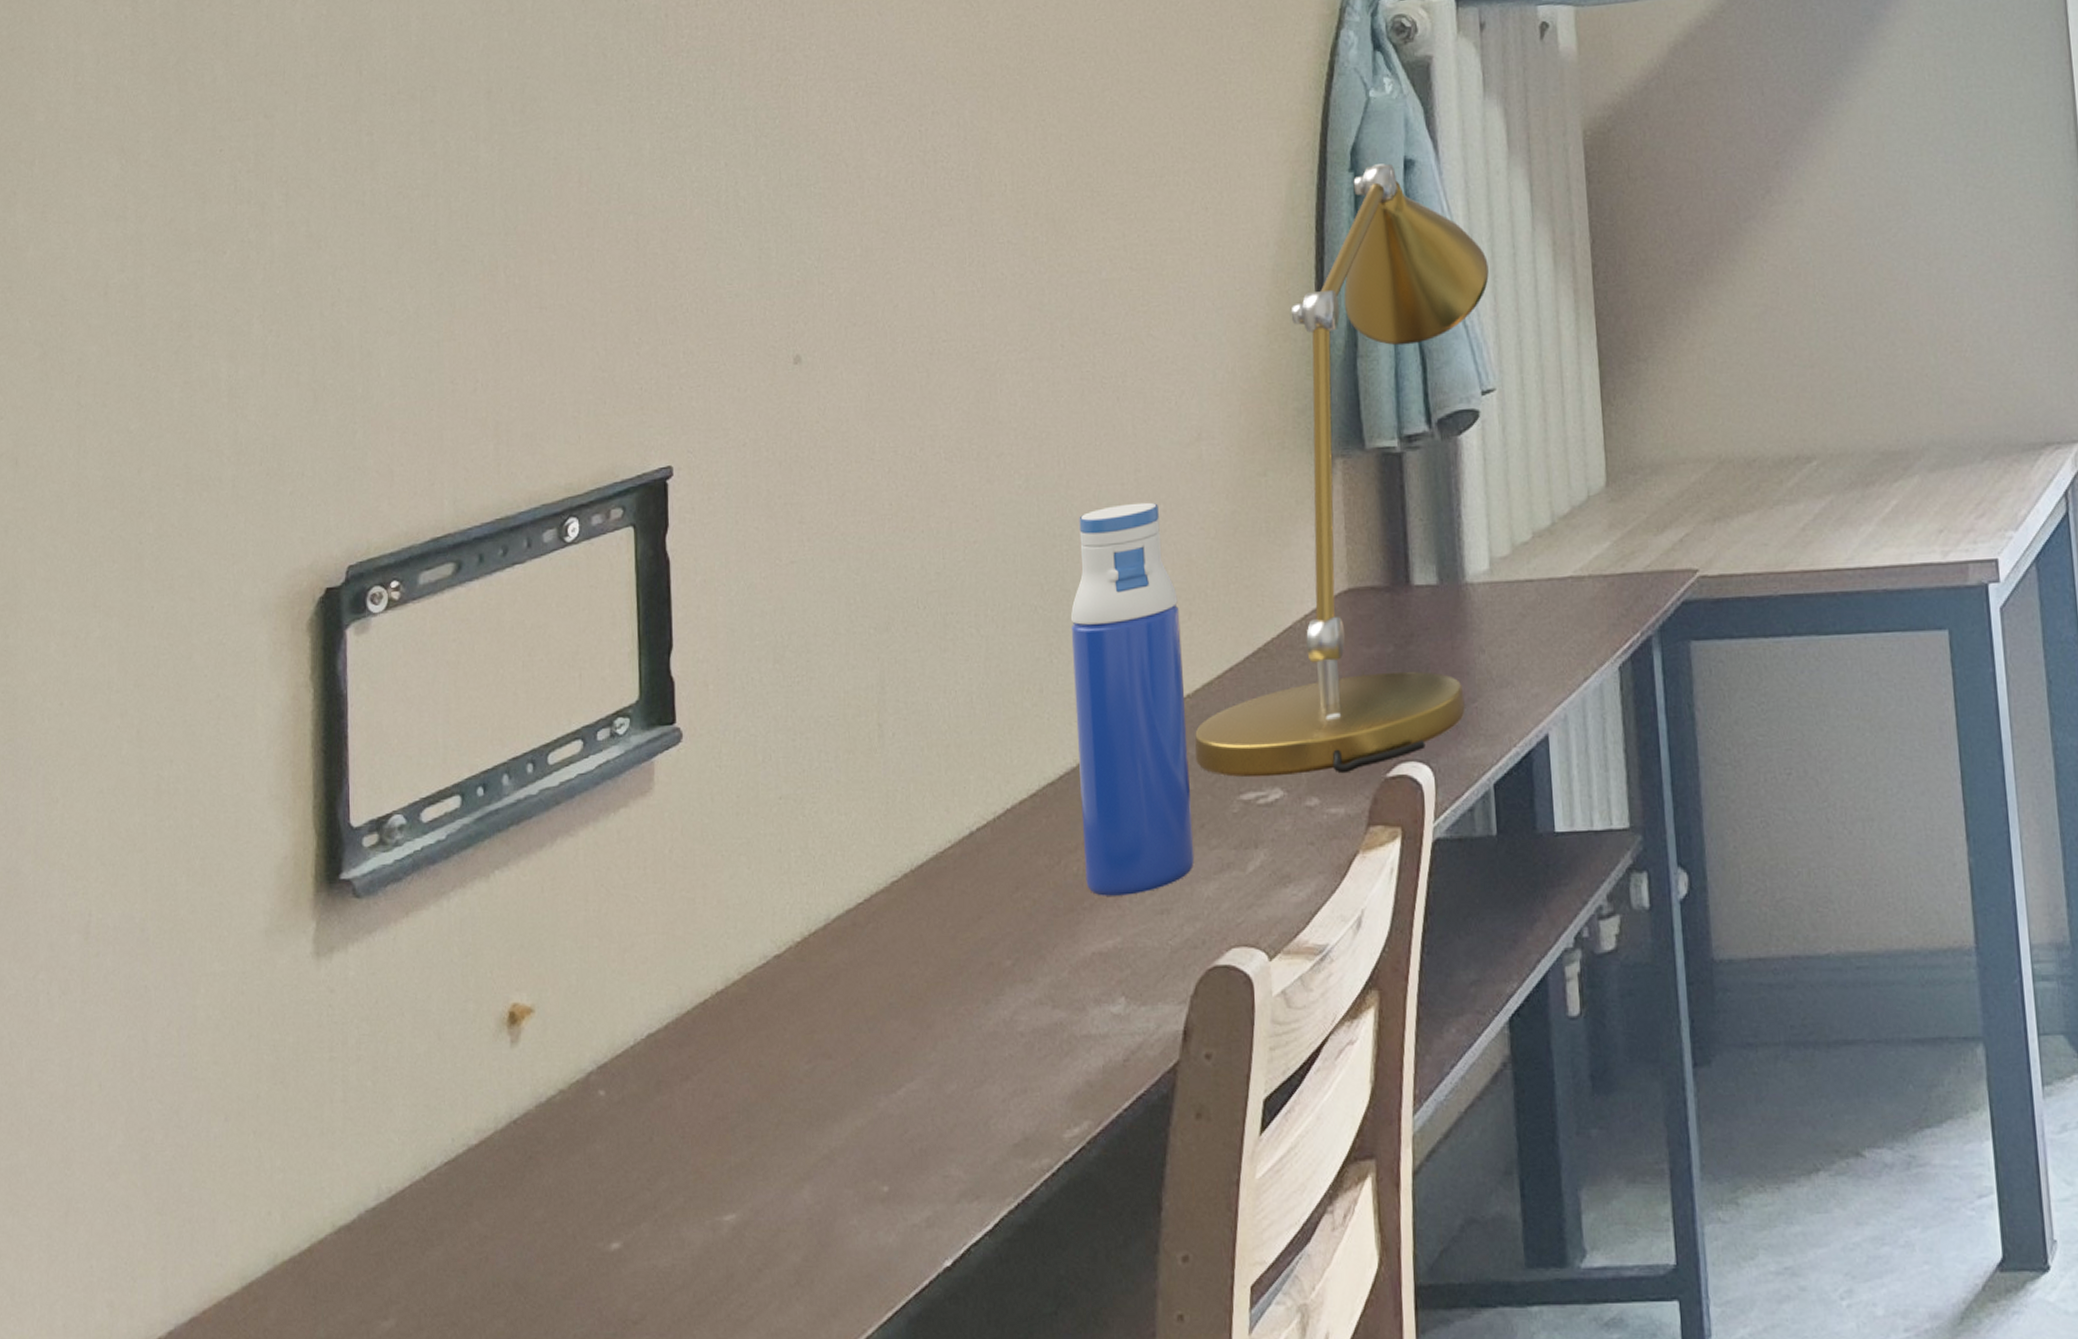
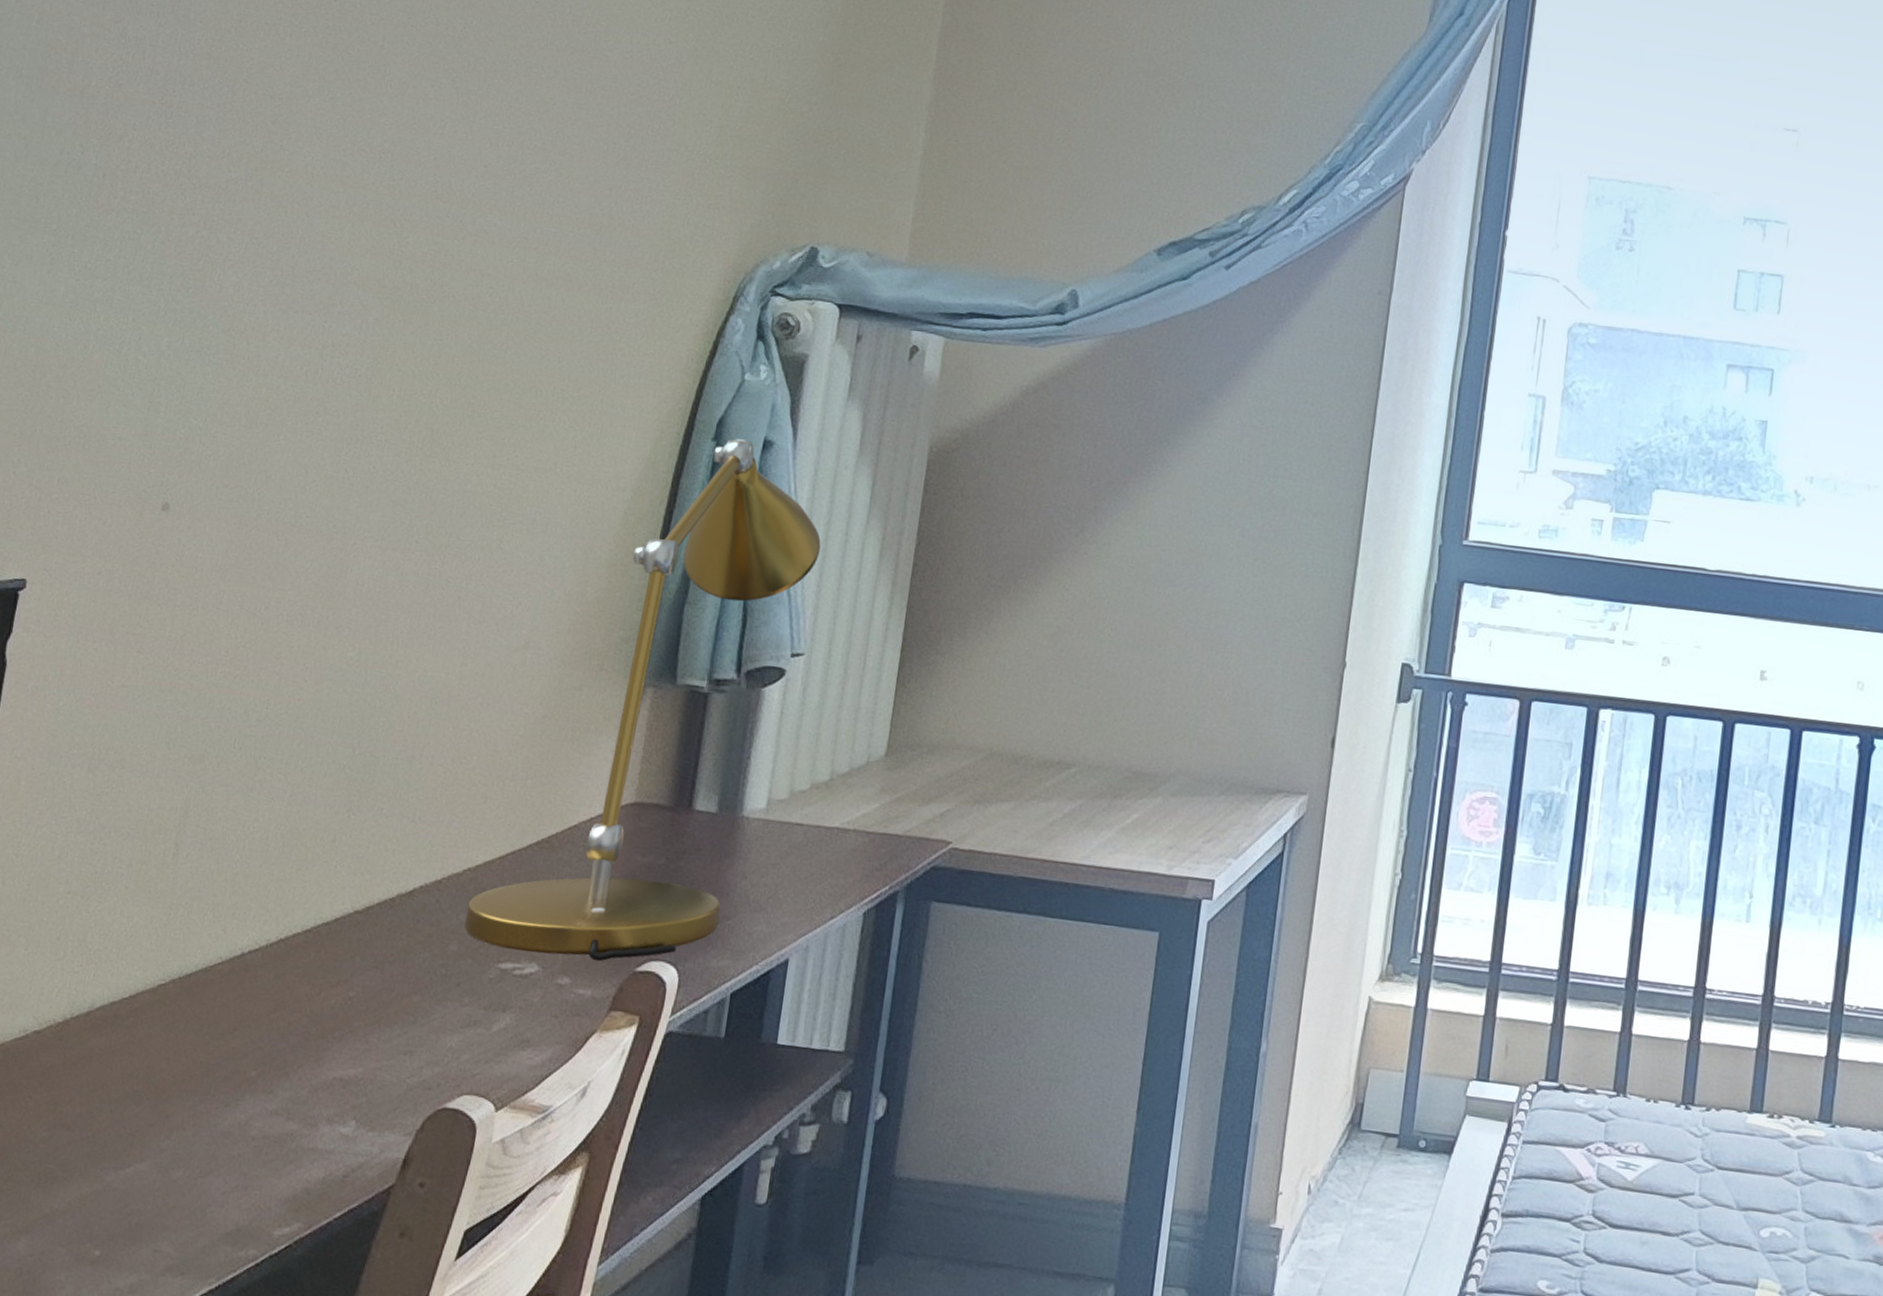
water bottle: present [1070,502,1195,896] -> none [340,691,478,1034]

